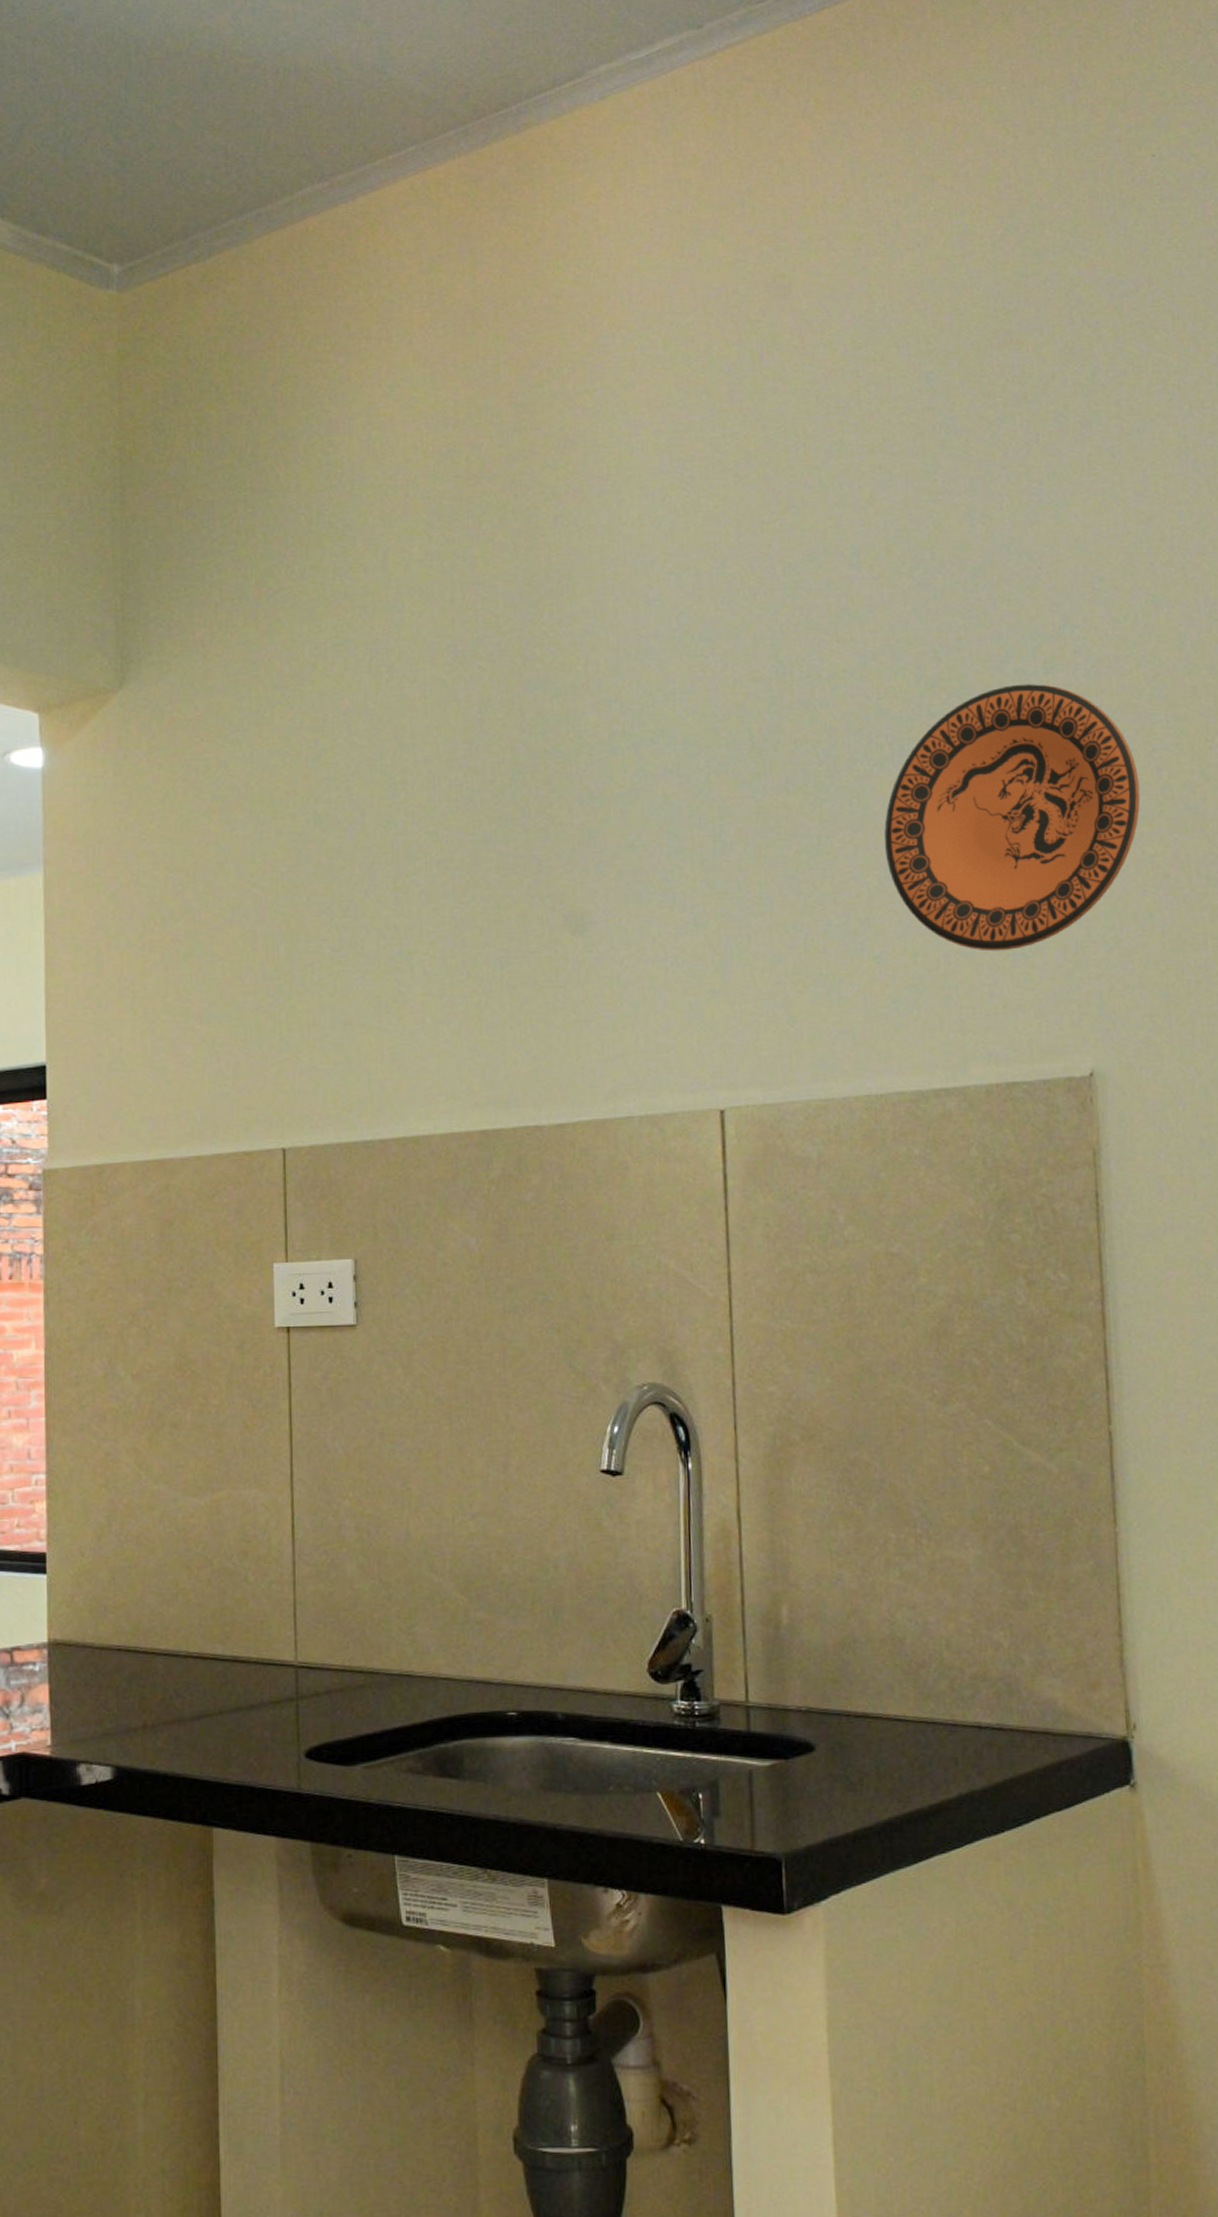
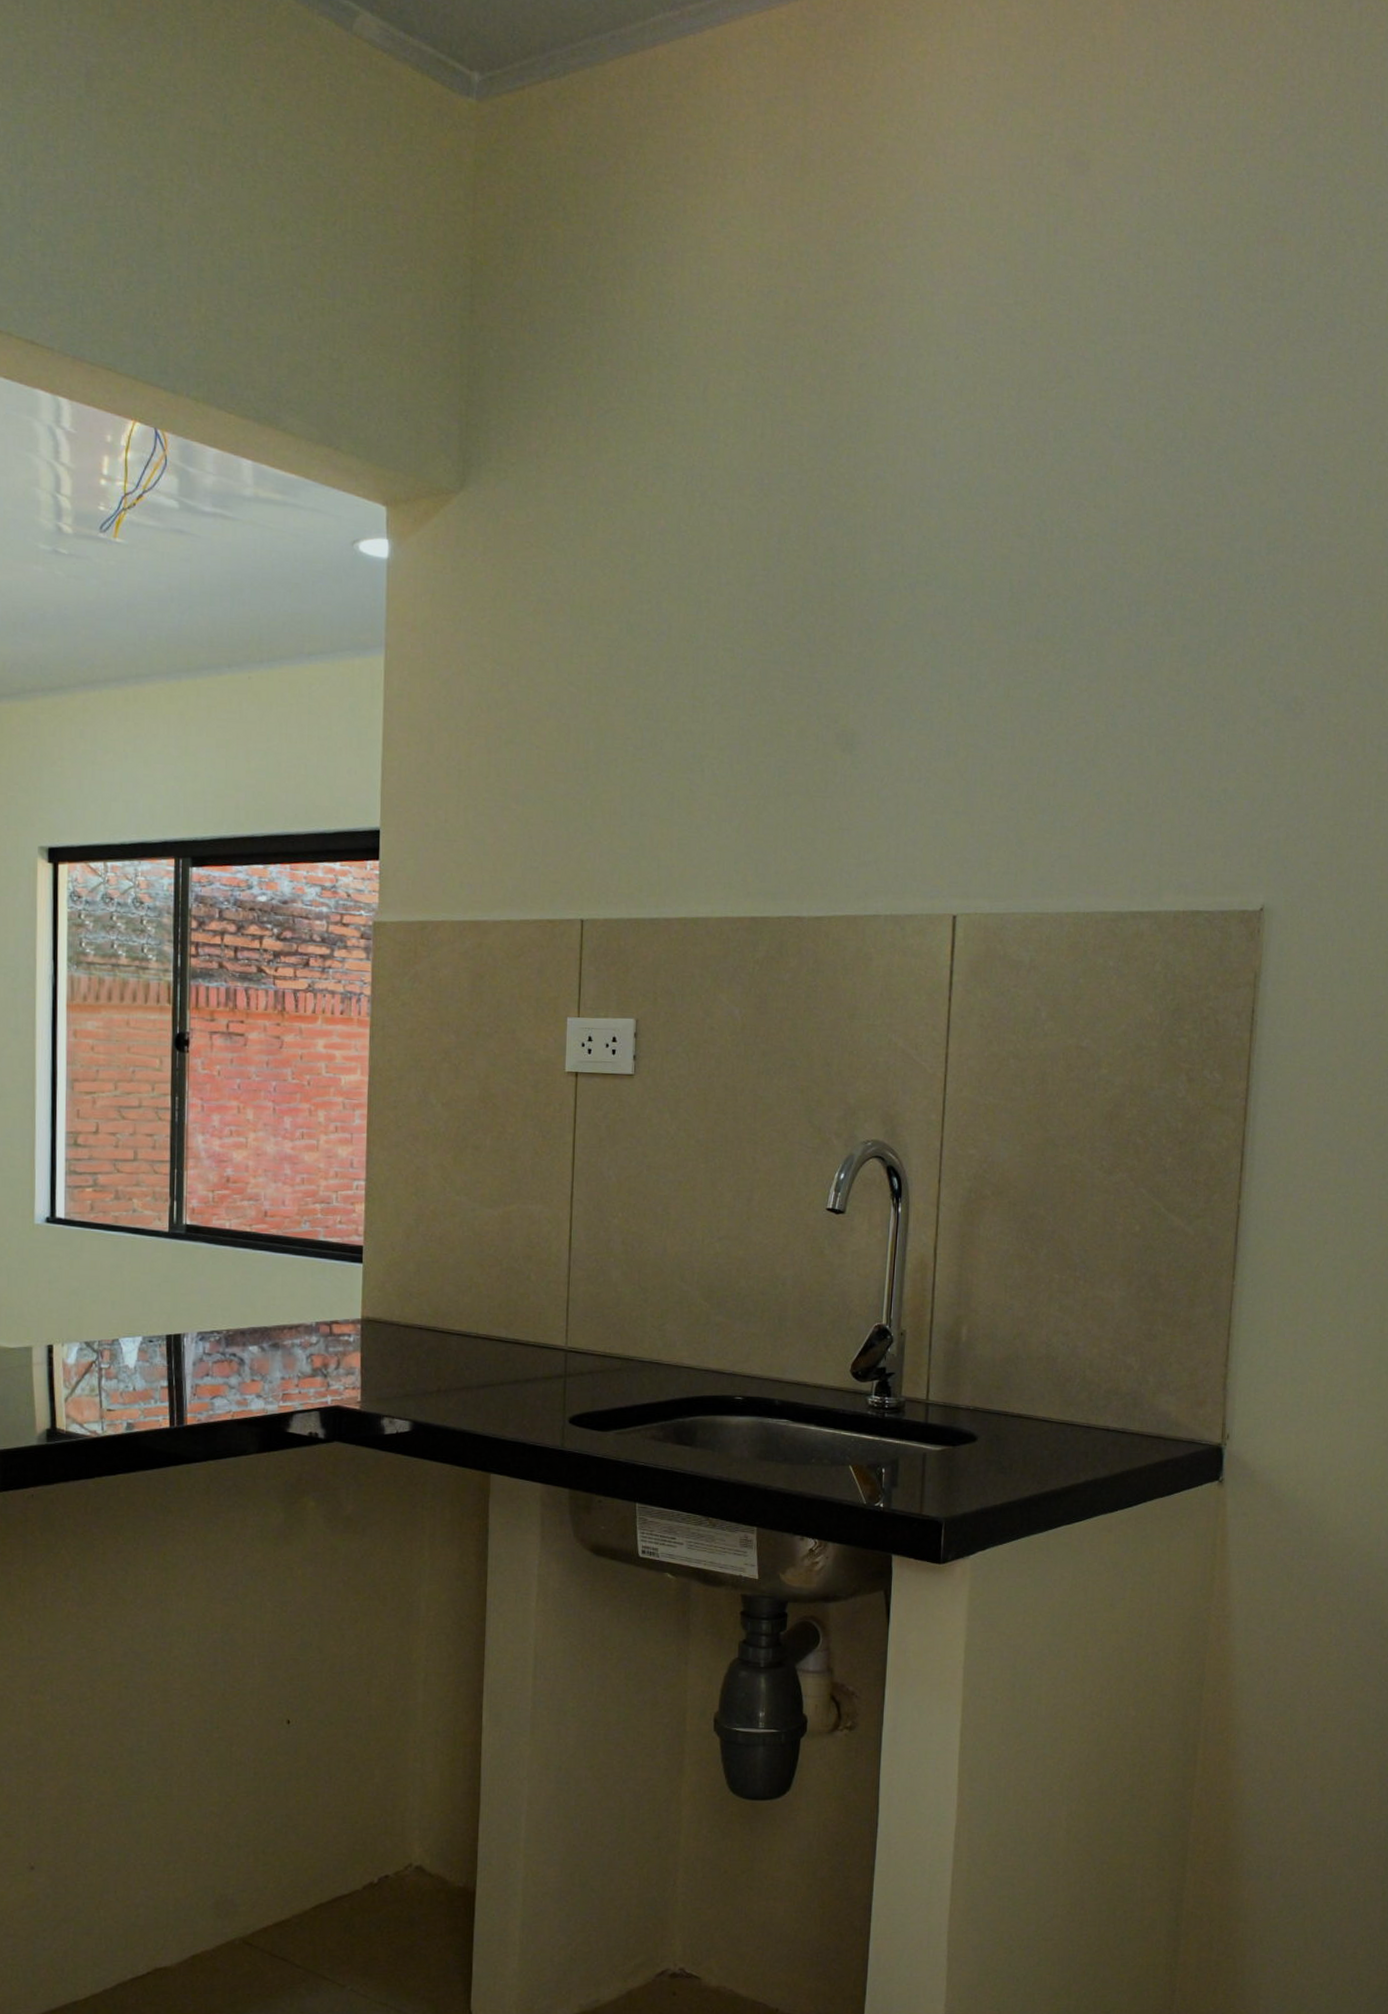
decorative plate: present [884,684,1140,951] -> none [1114,561,1334,797]

